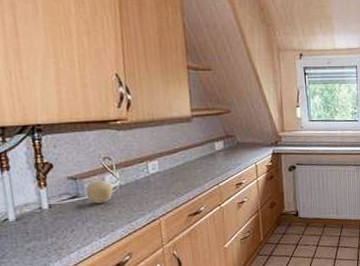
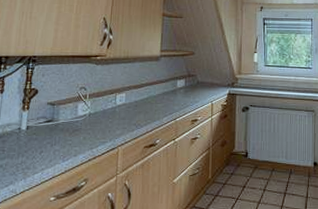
fruit: present [85,180,113,204] -> none [59,107,83,129]

